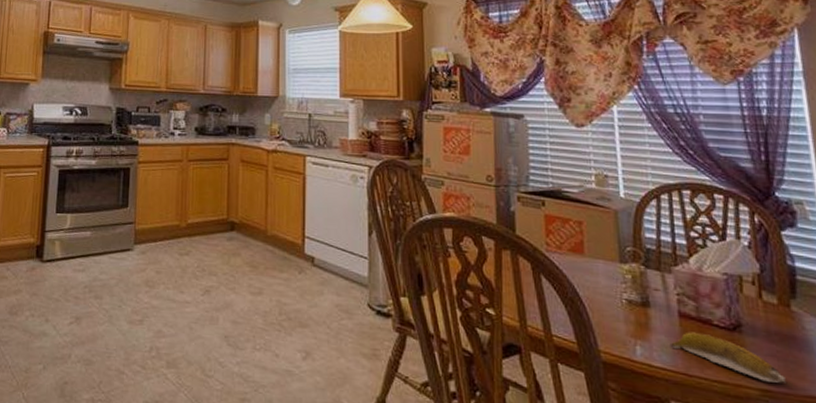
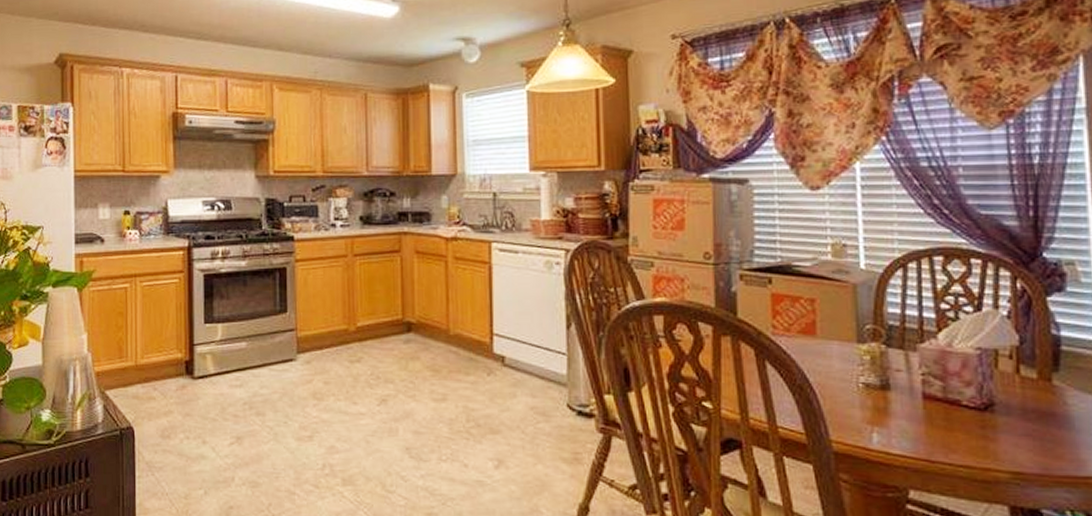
banana: present [670,332,786,383] -> none [911,414,1041,464]

